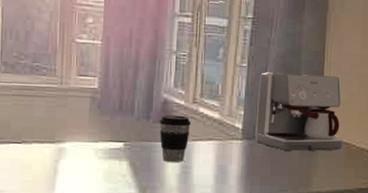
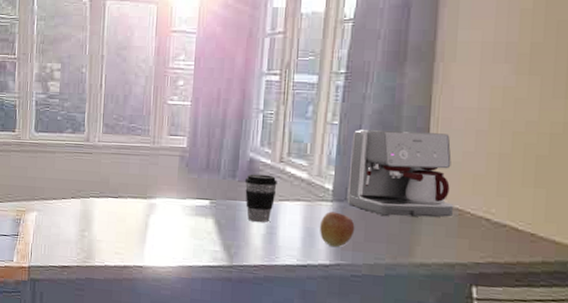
apple: none [231,149,262,182] -> present [320,211,355,247]

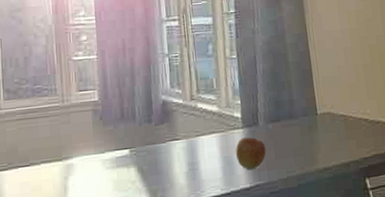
coffee cup: present [244,174,277,222] -> none [160,113,192,162]
coffee maker: present [347,130,455,217] -> none [250,54,340,133]

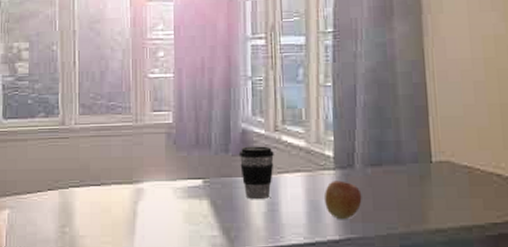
coffee cup: none [160,113,192,162] -> present [238,146,274,199]

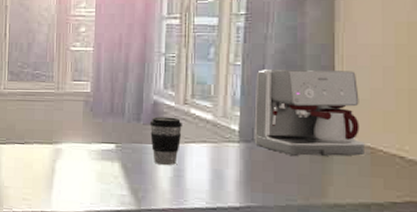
apple: present [325,180,362,219] -> none [228,153,264,188]
coffee maker: none [347,87,463,181] -> present [254,70,366,157]

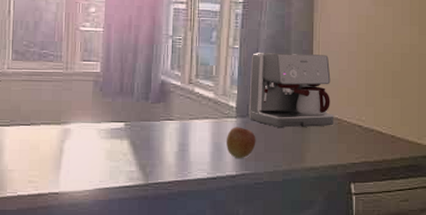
coffee cup: present [149,116,182,165] -> none [157,95,187,140]
apple: none [228,153,264,188] -> present [227,127,256,158]

